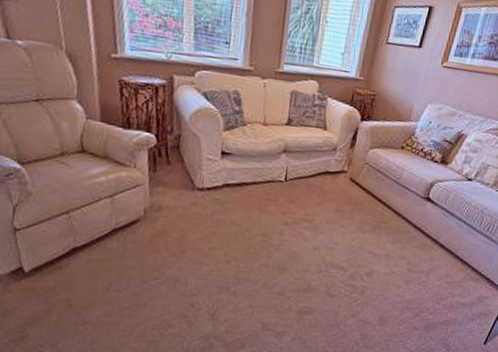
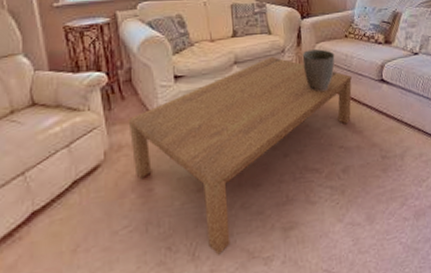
coffee table: none [170,152,398,320] -> present [128,56,352,255]
ceramic pot: none [351,153,387,197] -> present [302,49,335,92]

